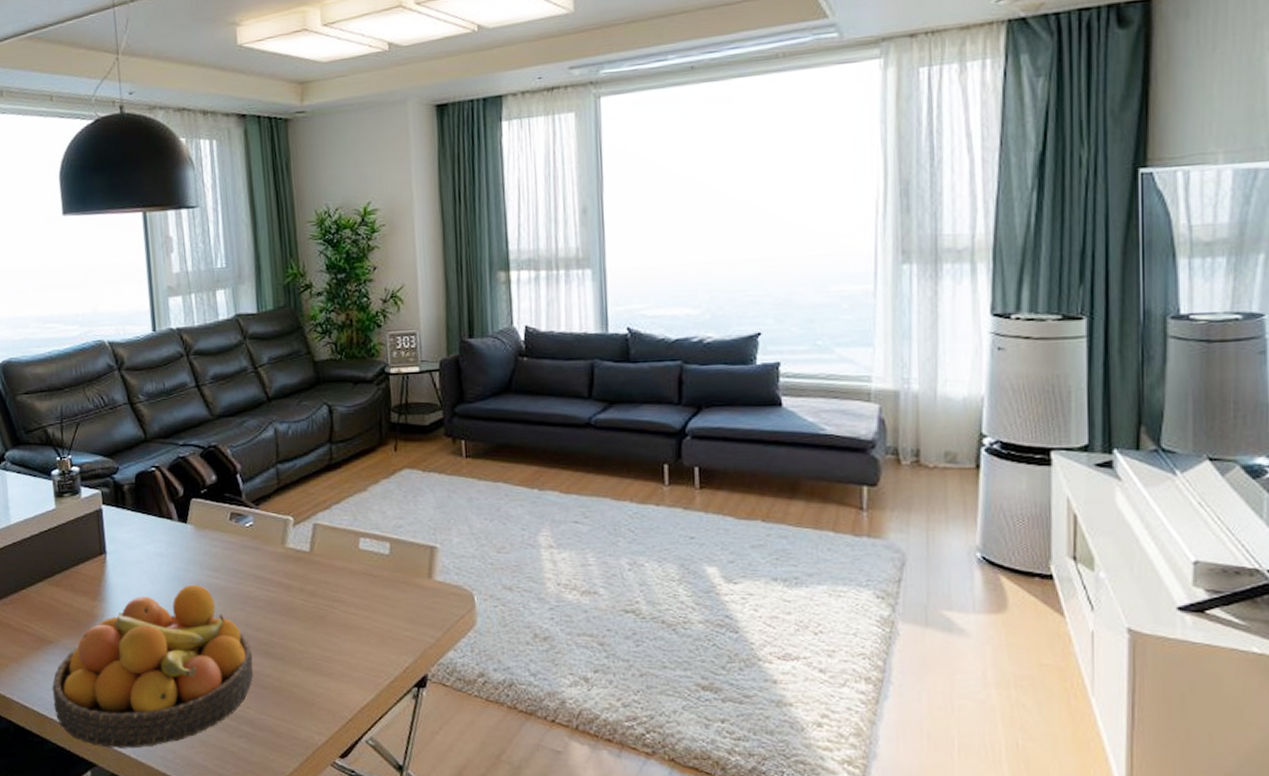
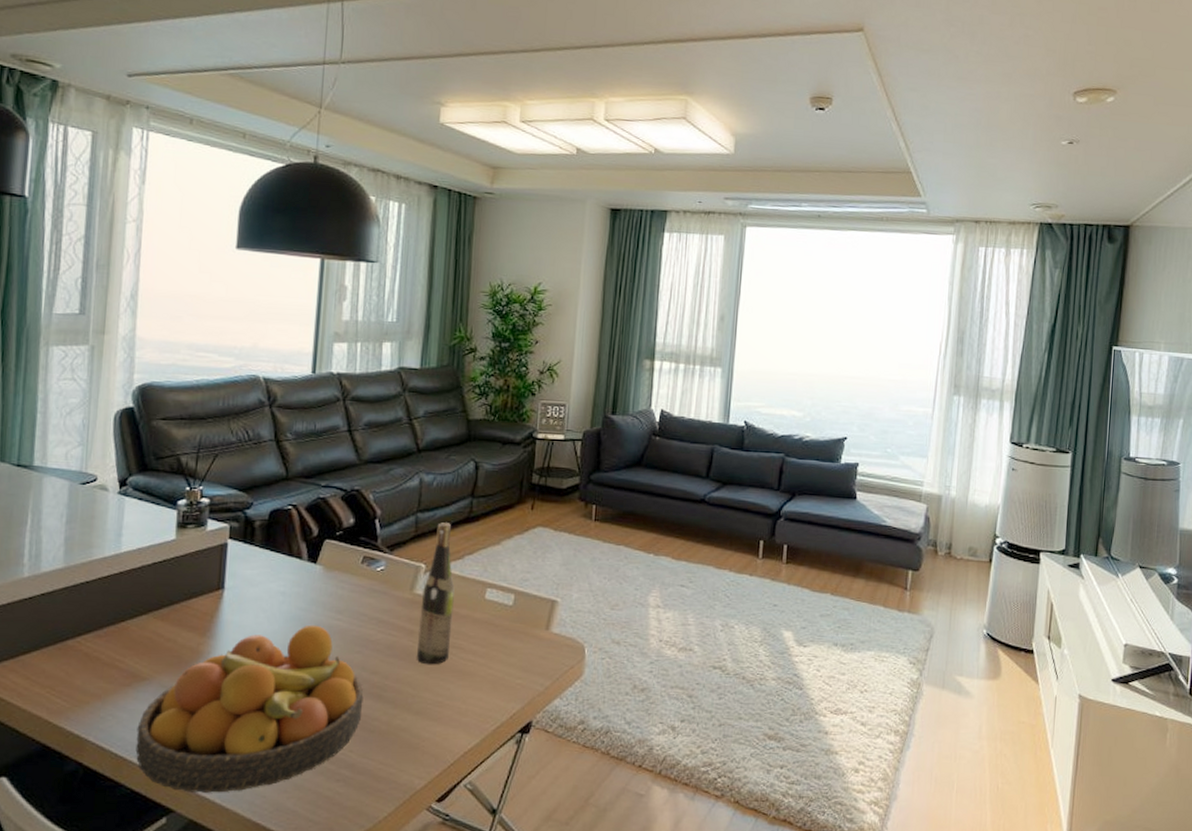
wine bottle: none [294,472,331,620] -> present [417,522,455,665]

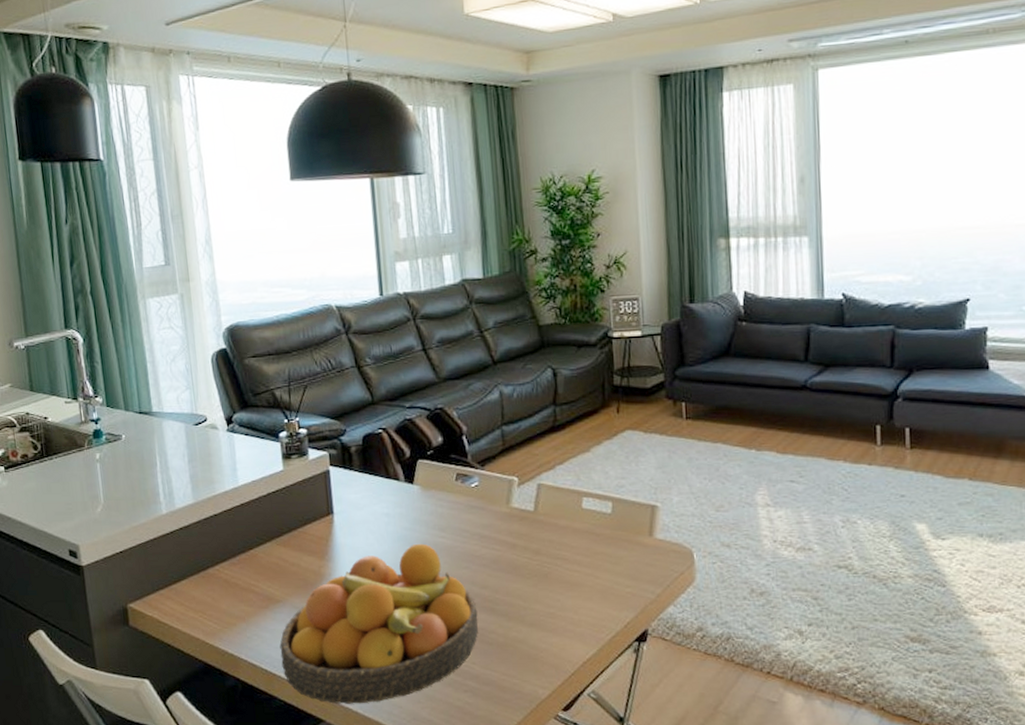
wine bottle: present [417,522,455,665] -> none [518,434,554,577]

